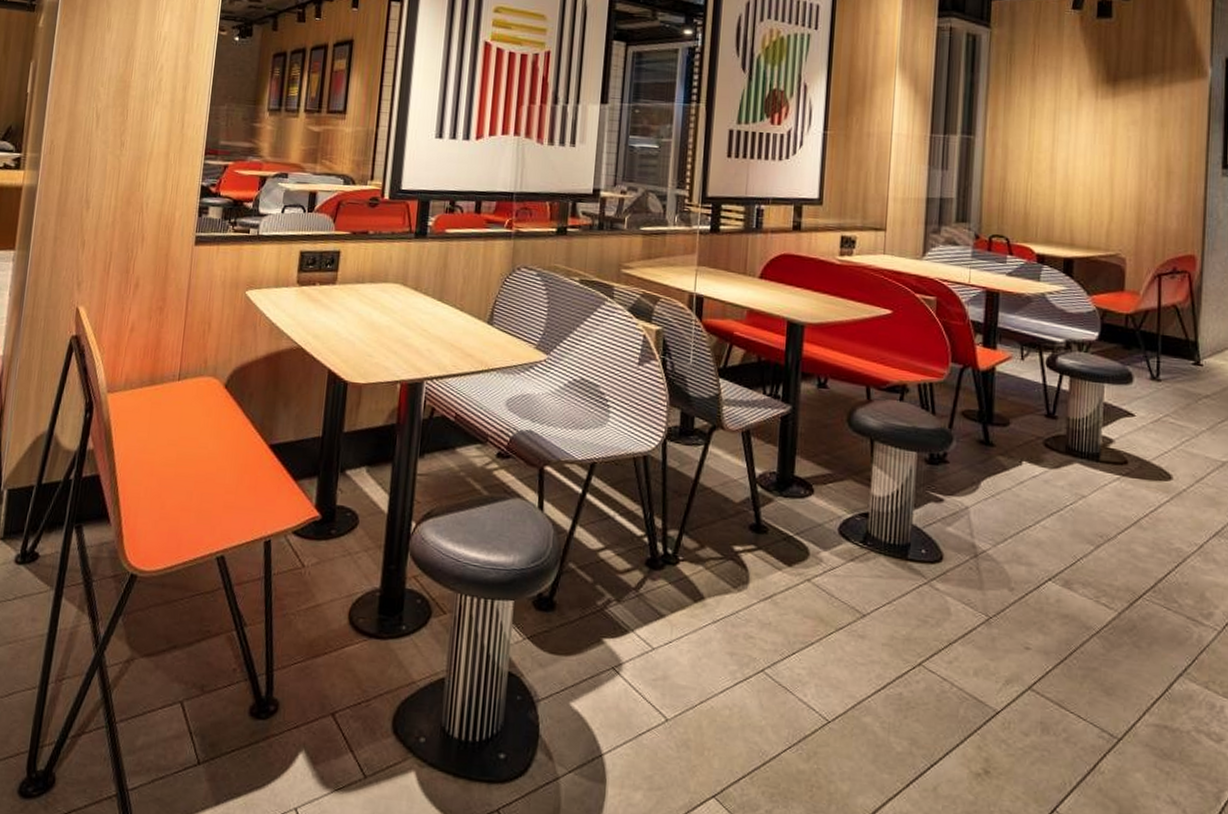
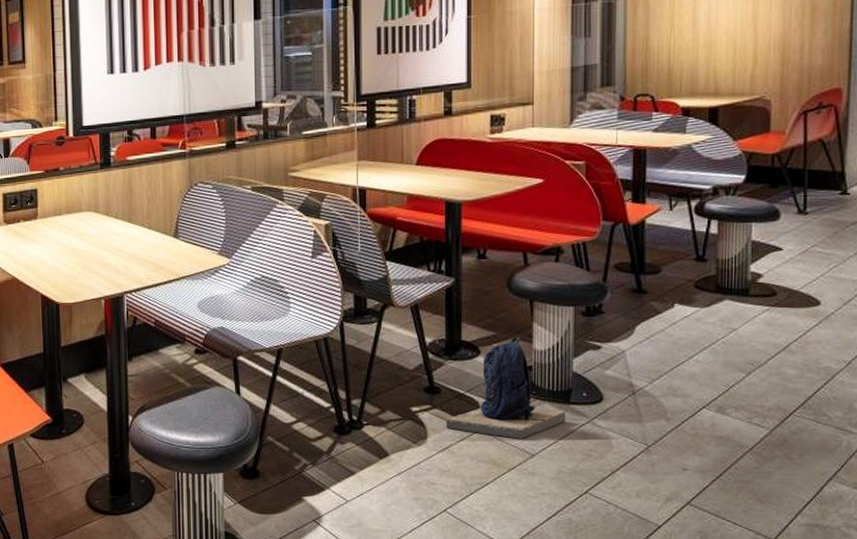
backpack: none [771,478,902,595] -> present [446,337,566,439]

